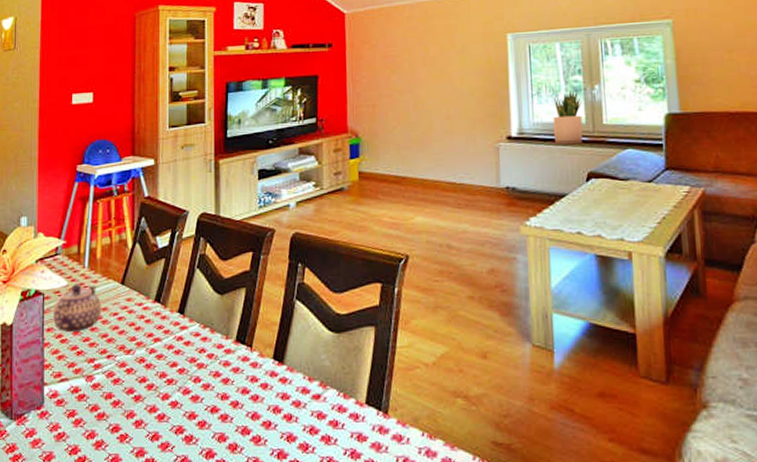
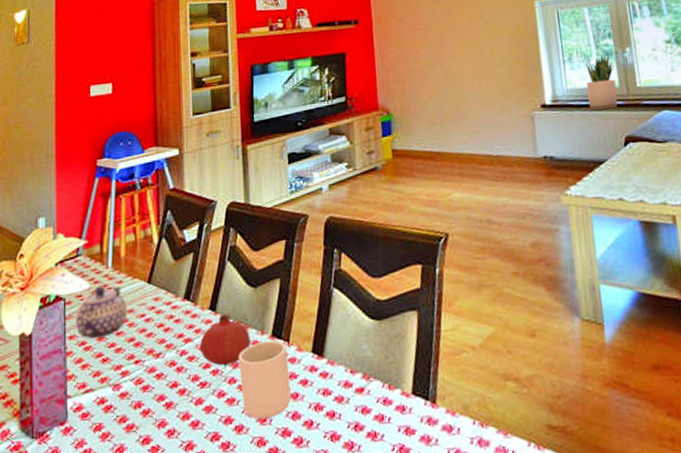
fruit: none [168,315,216,366] -> present [200,311,251,366]
cup: none [204,345,252,417] -> present [239,340,291,420]

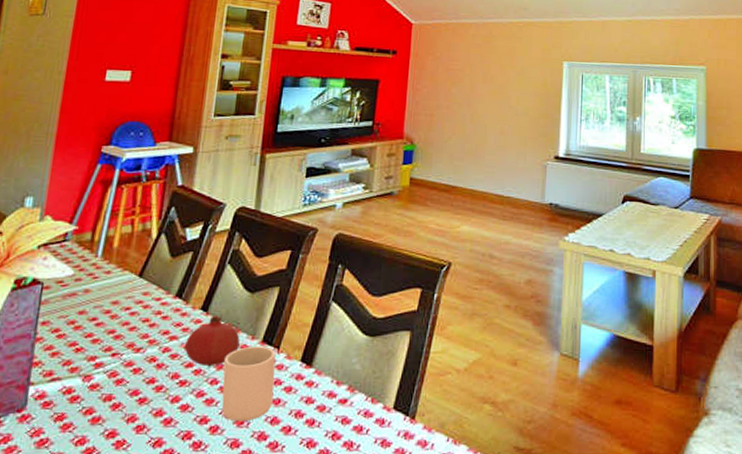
teapot: present [74,286,128,338] -> none [51,274,113,326]
planter: present [586,54,618,111] -> none [597,120,624,169]

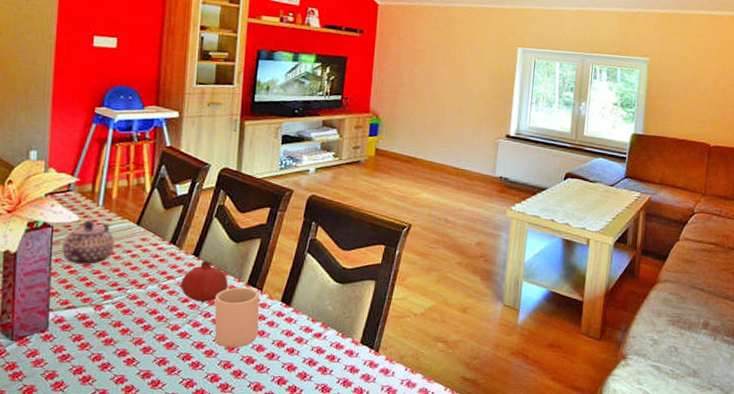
teapot: none [51,274,113,326] -> present [61,220,115,264]

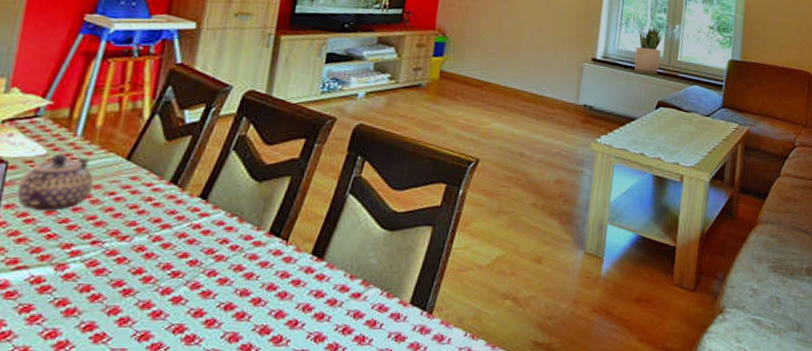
fruit: present [181,259,228,303] -> none [179,202,244,258]
cup: present [214,287,260,348] -> none [219,237,284,315]
planter: none [544,104,570,149] -> present [634,26,662,75]

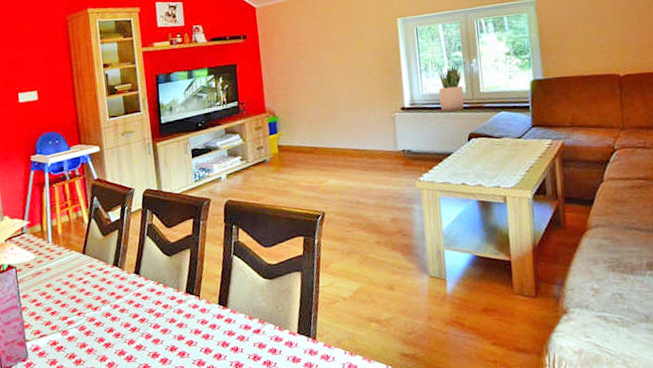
teapot: present [17,154,94,211] -> none [25,256,69,297]

